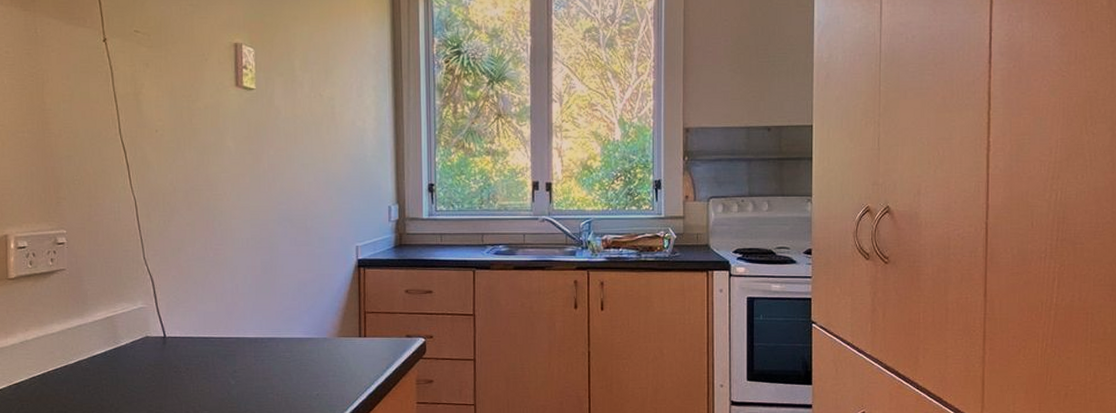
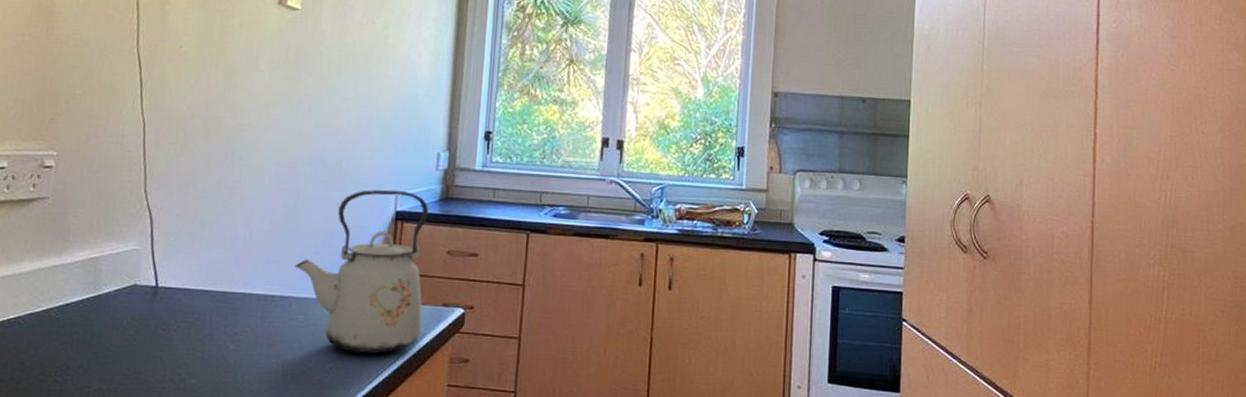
kettle: none [277,241,391,380] -> present [294,189,429,354]

